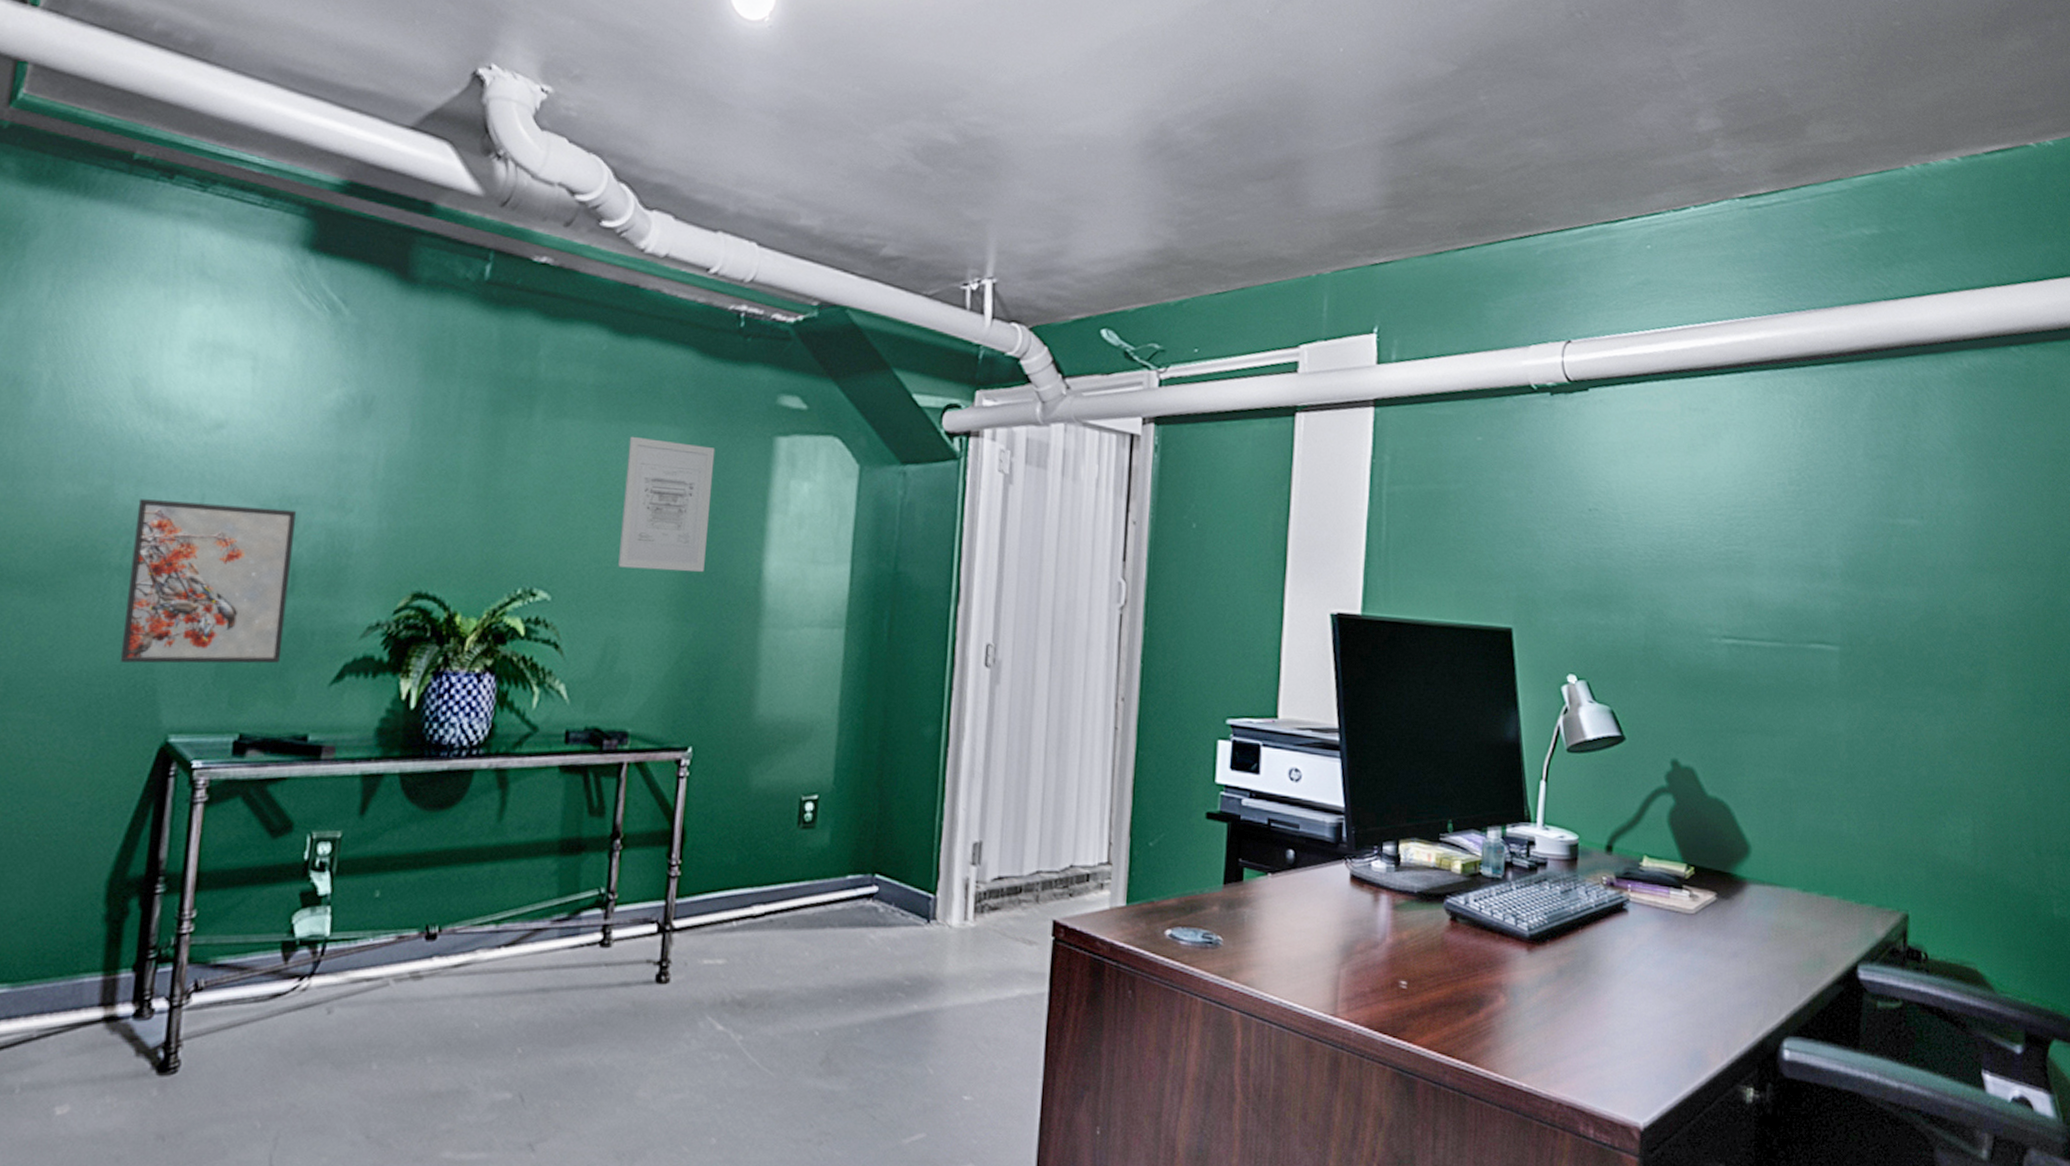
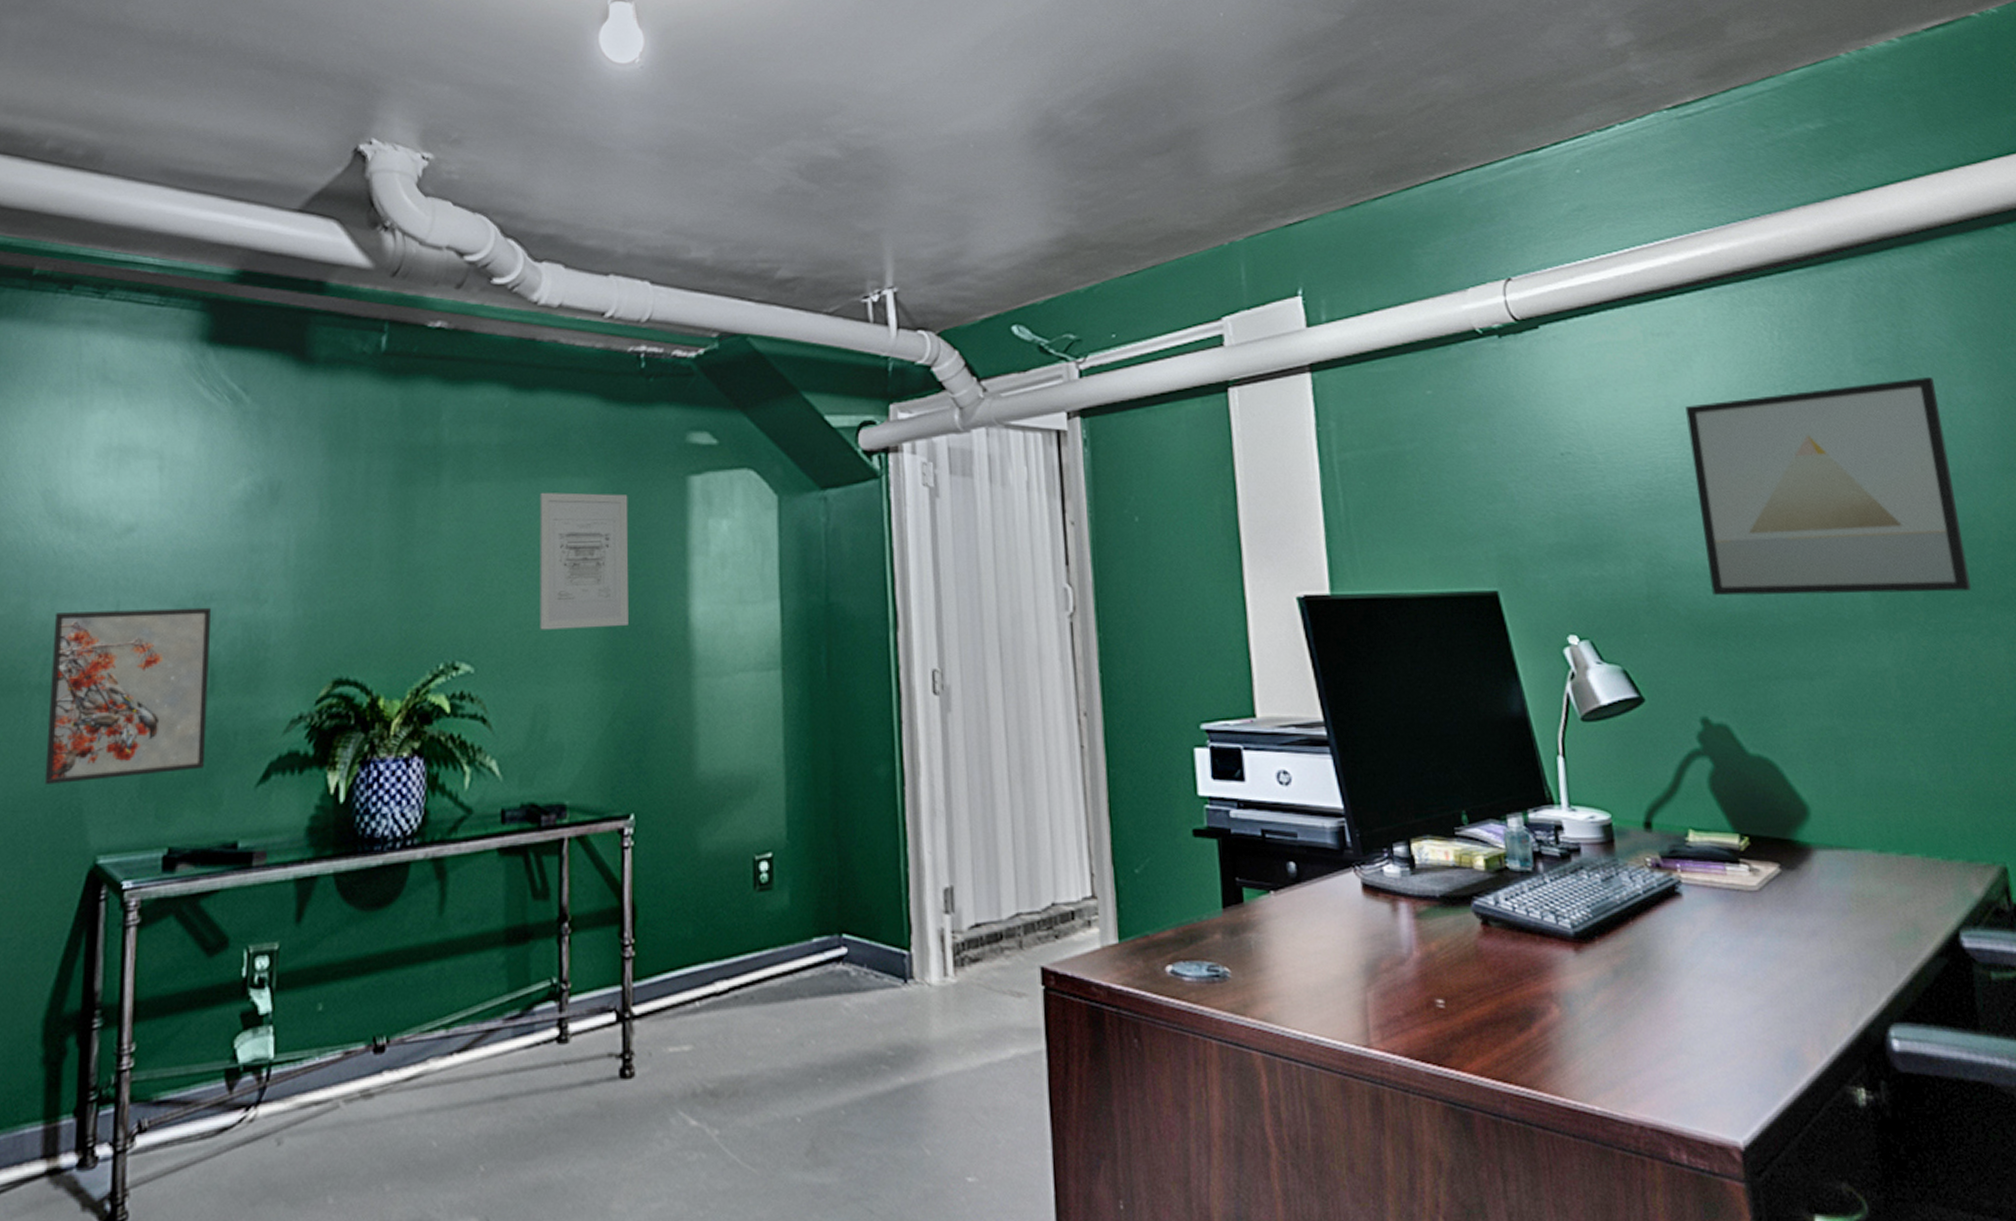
wall art: none [1701,477,1930,673] -> present [1685,377,1972,596]

